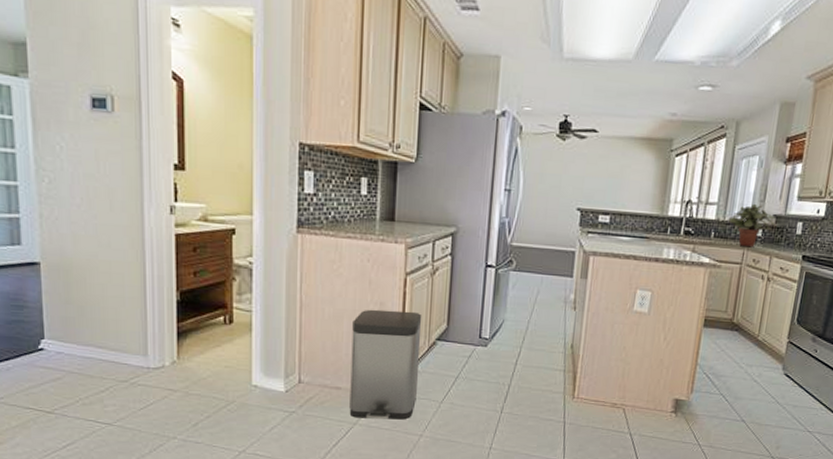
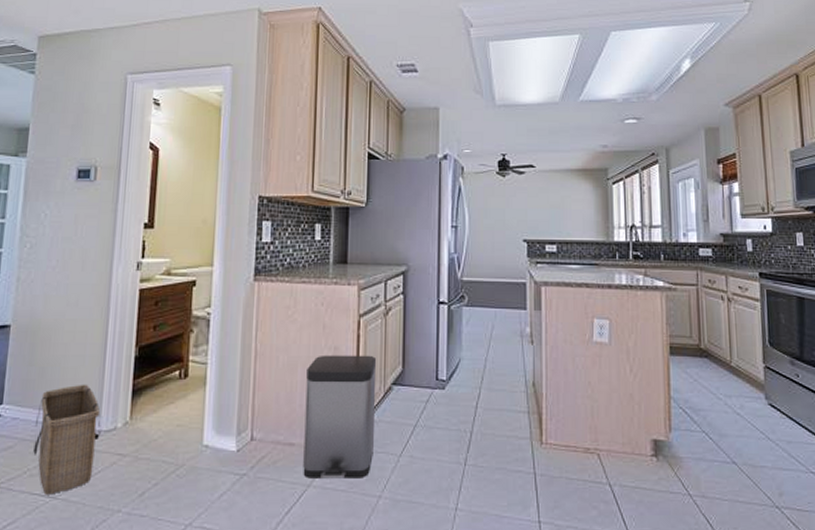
basket: none [81,324,149,422] -> present [33,384,101,495]
potted plant: present [729,203,775,248] -> none [676,223,722,268]

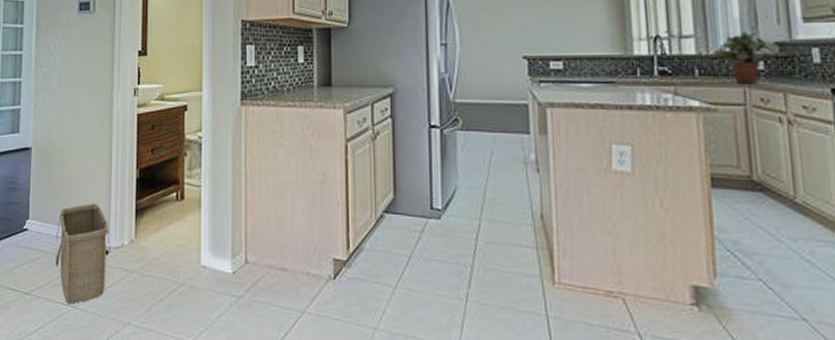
pedal bin: present [303,355,377,479] -> none [296,180,367,308]
potted plant: none [676,223,722,268] -> present [715,31,778,84]

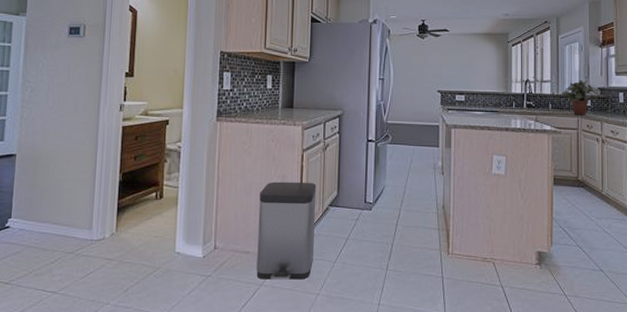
basket: present [55,203,110,304] -> none [37,202,92,290]
pedal bin: none [296,180,367,308] -> present [256,181,317,280]

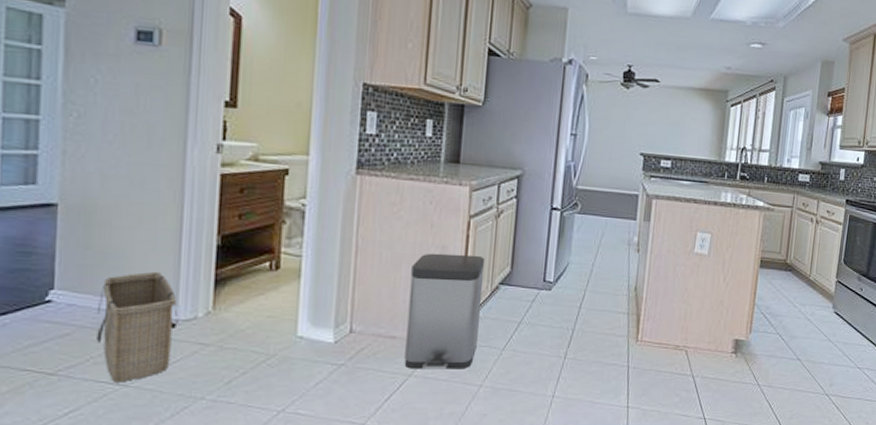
basket: none [37,202,92,290] -> present [96,271,179,383]
potted plant: present [562,79,600,115] -> none [780,151,821,192]

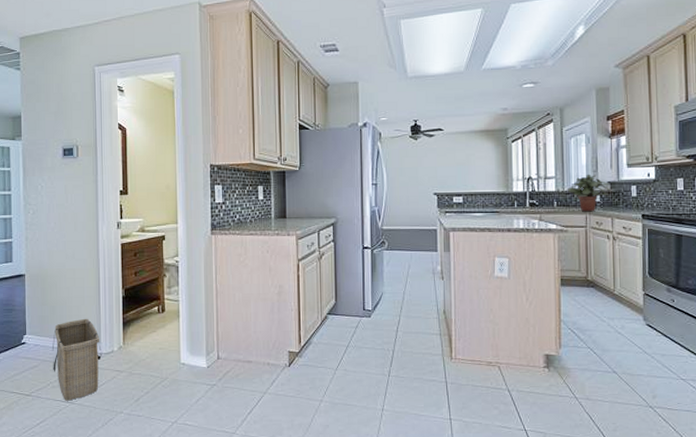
pedal bin: present [404,253,485,369] -> none [258,291,315,387]
potted plant: none [780,151,821,192] -> present [568,174,610,212]

